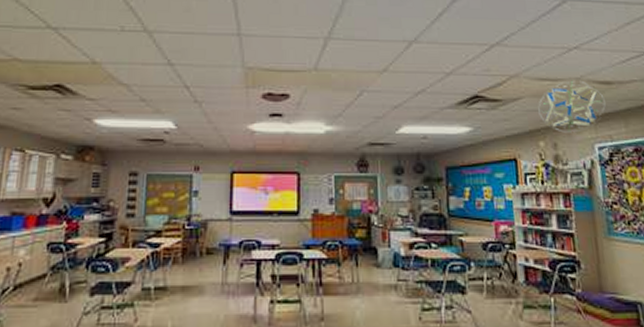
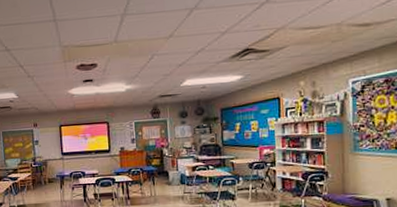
hanging mobile: present [538,80,606,133] -> none [301,26,362,72]

